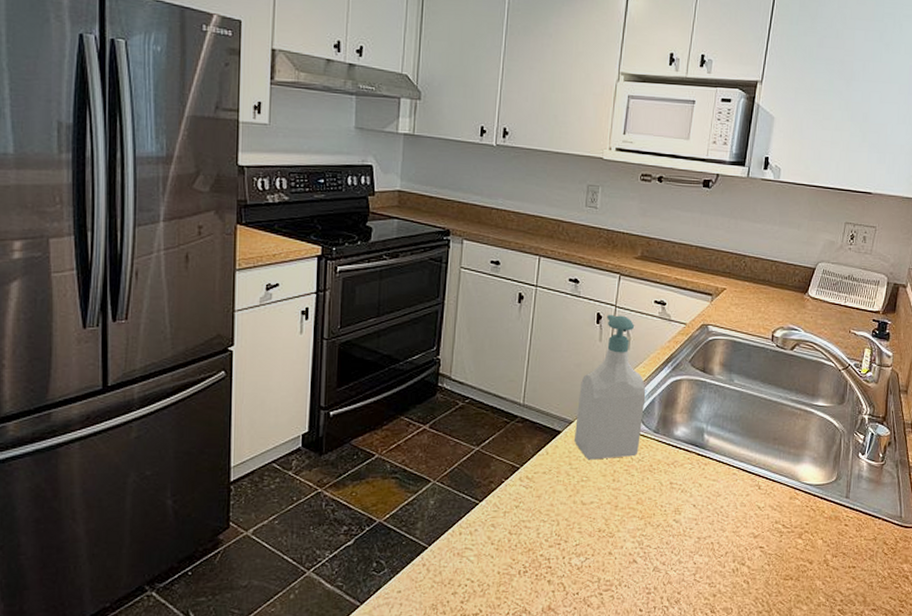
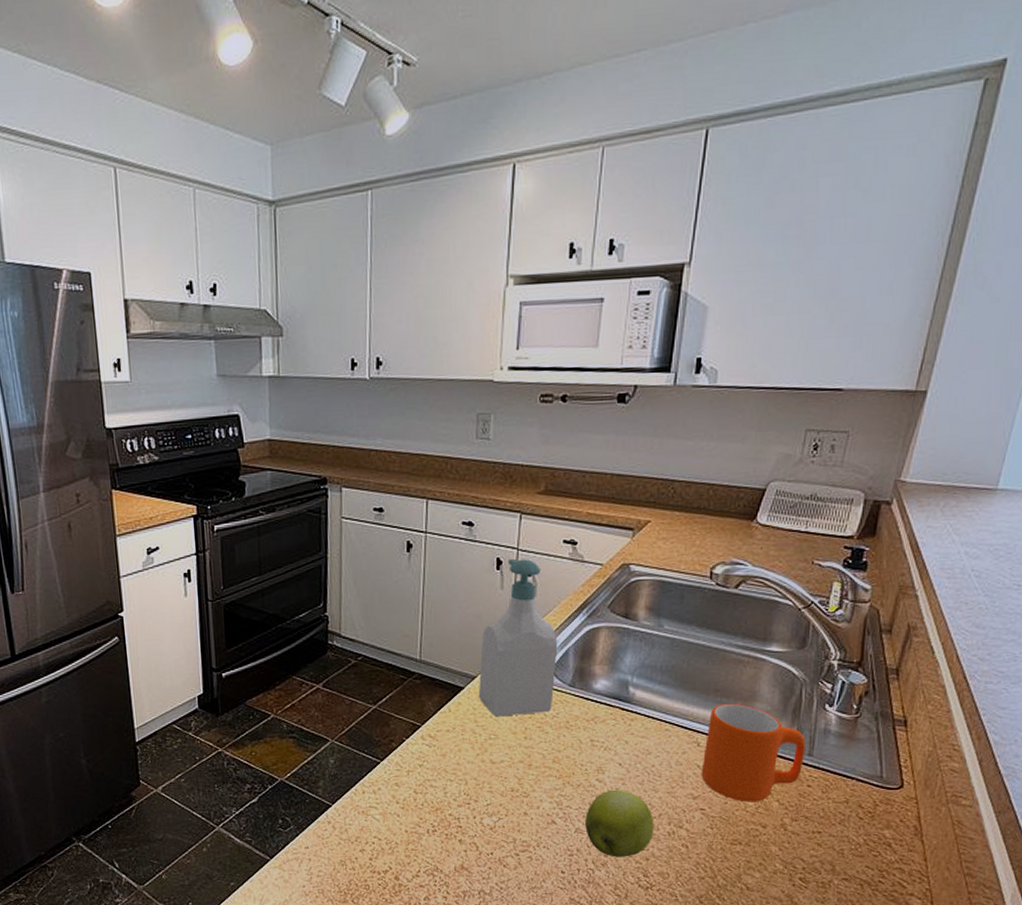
apple: none [662,529,722,595] -> present [585,789,655,857]
mug: none [761,450,844,541] -> present [701,703,805,802]

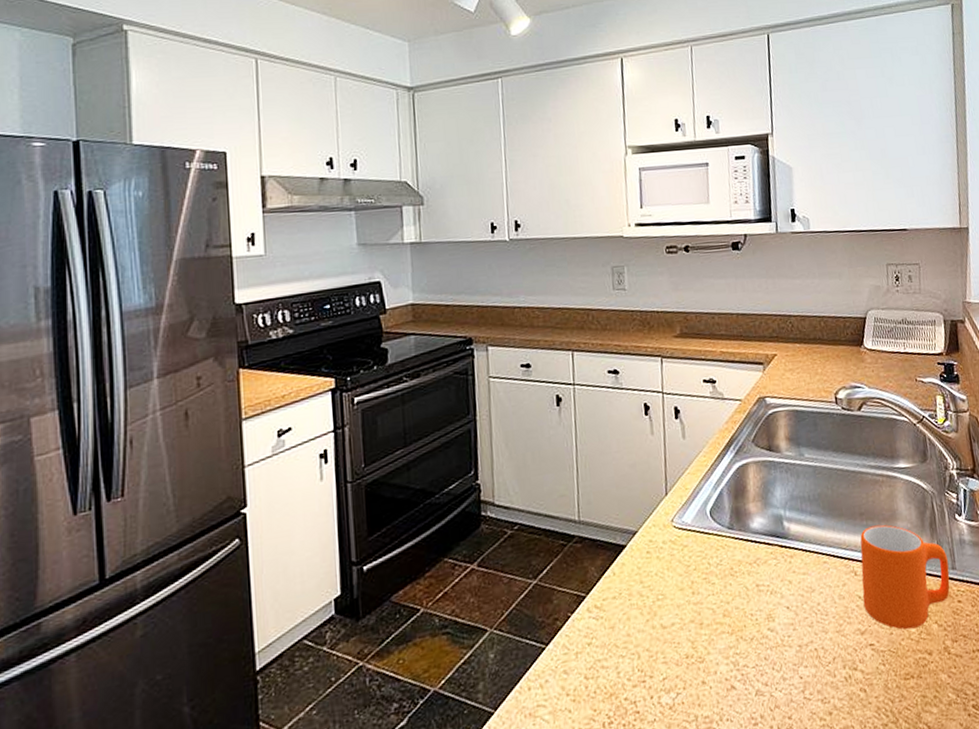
soap bottle: present [478,558,558,717] -> none [638,401,715,574]
apple: present [585,789,655,857] -> none [763,636,832,718]

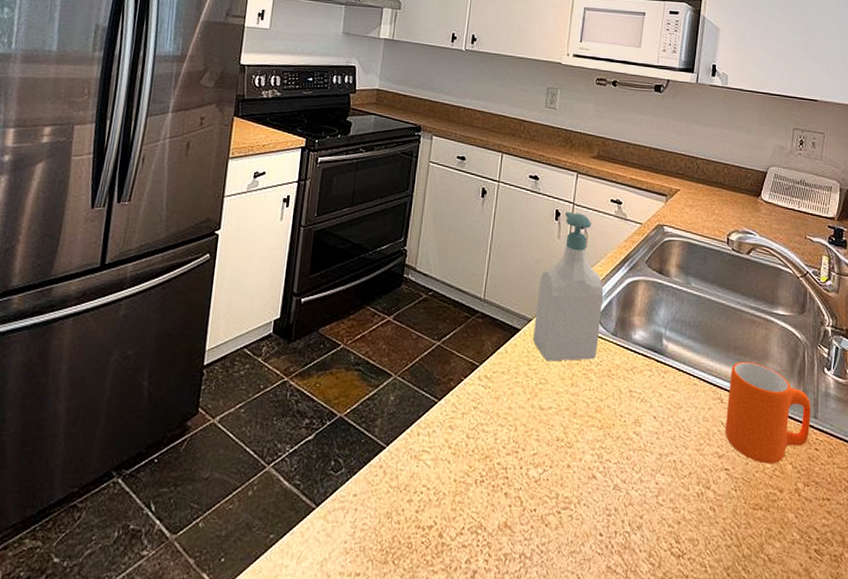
soap bottle: none [638,401,715,574] -> present [532,211,604,361]

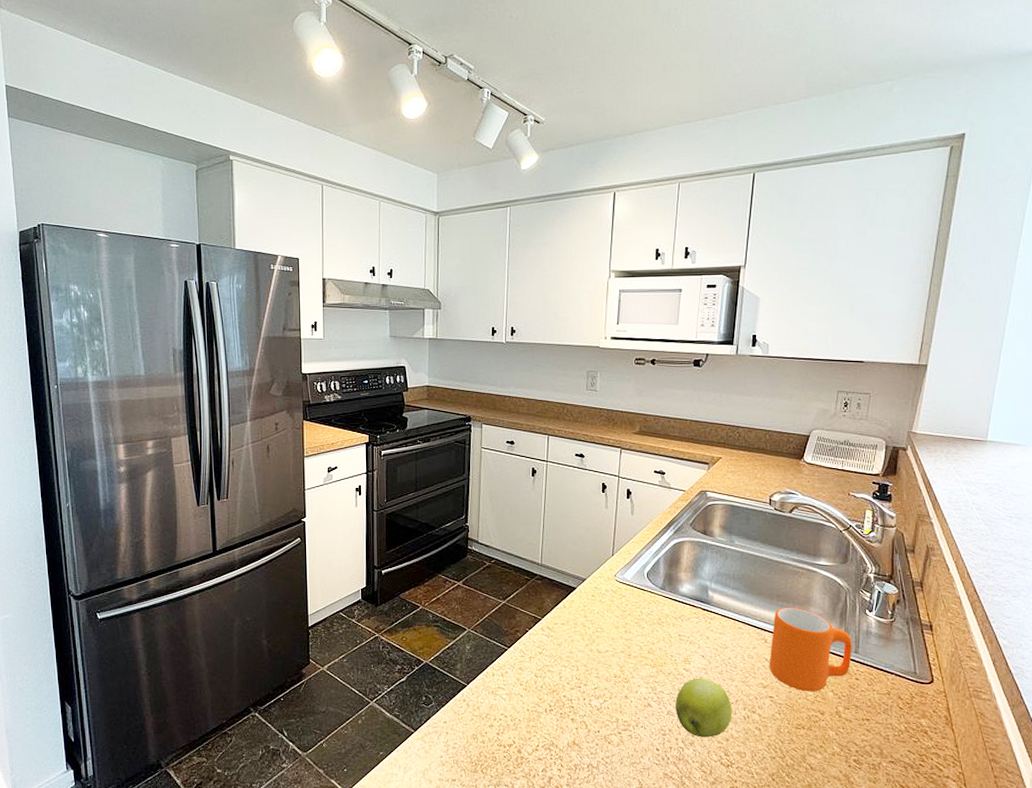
soap bottle: present [532,211,604,361] -> none [587,484,651,613]
apple: none [623,444,685,520] -> present [675,678,732,738]

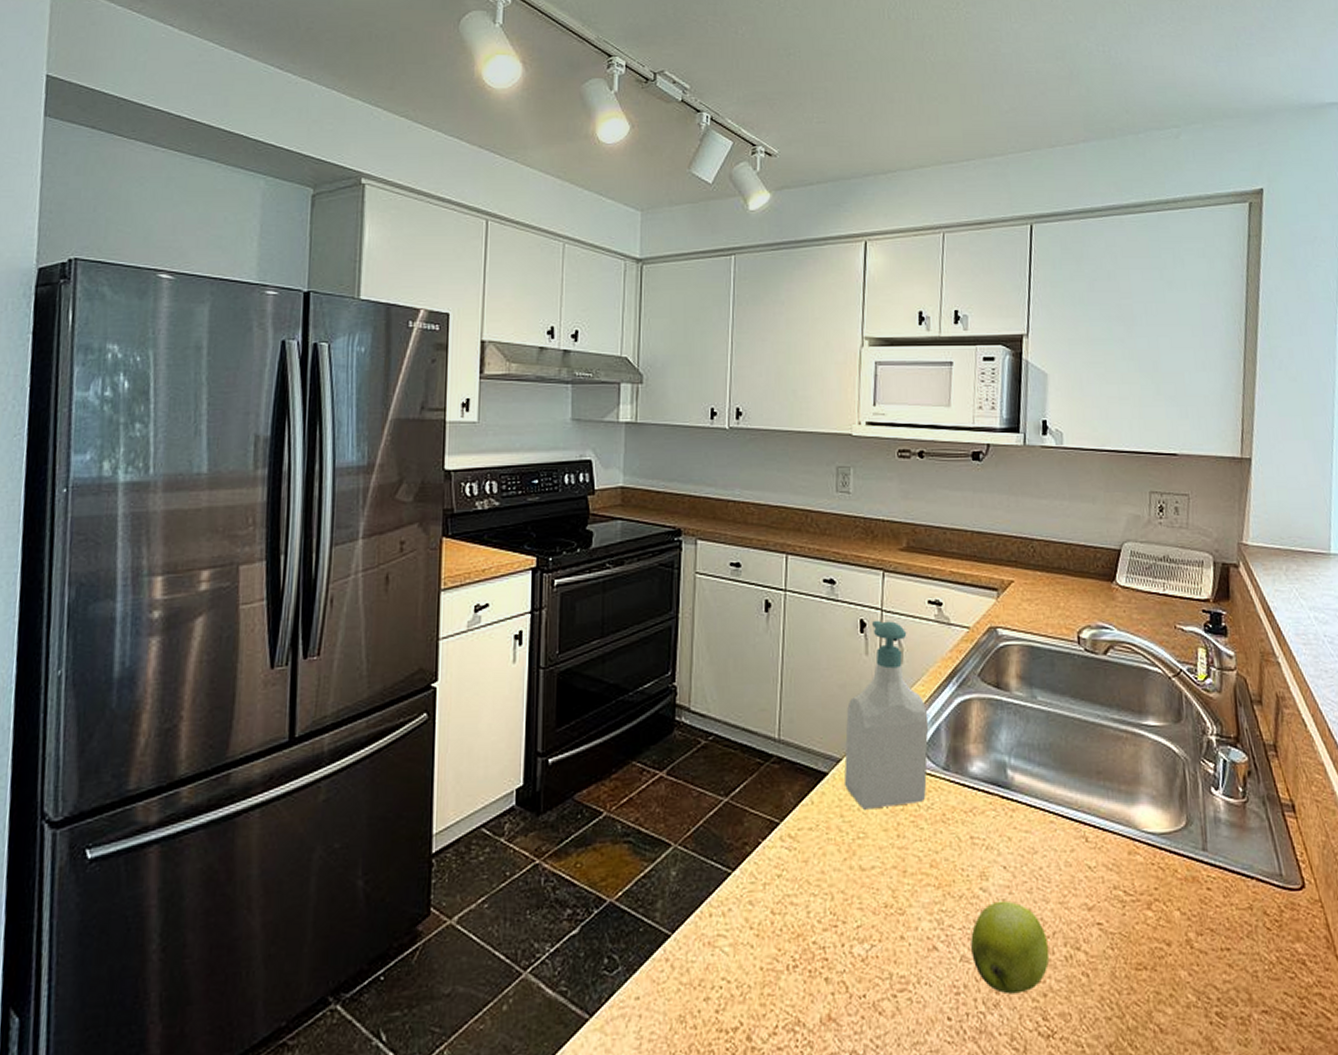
soap bottle: none [587,484,651,613] -> present [843,620,929,810]
mug: present [769,607,852,692] -> none [1092,787,1199,913]

